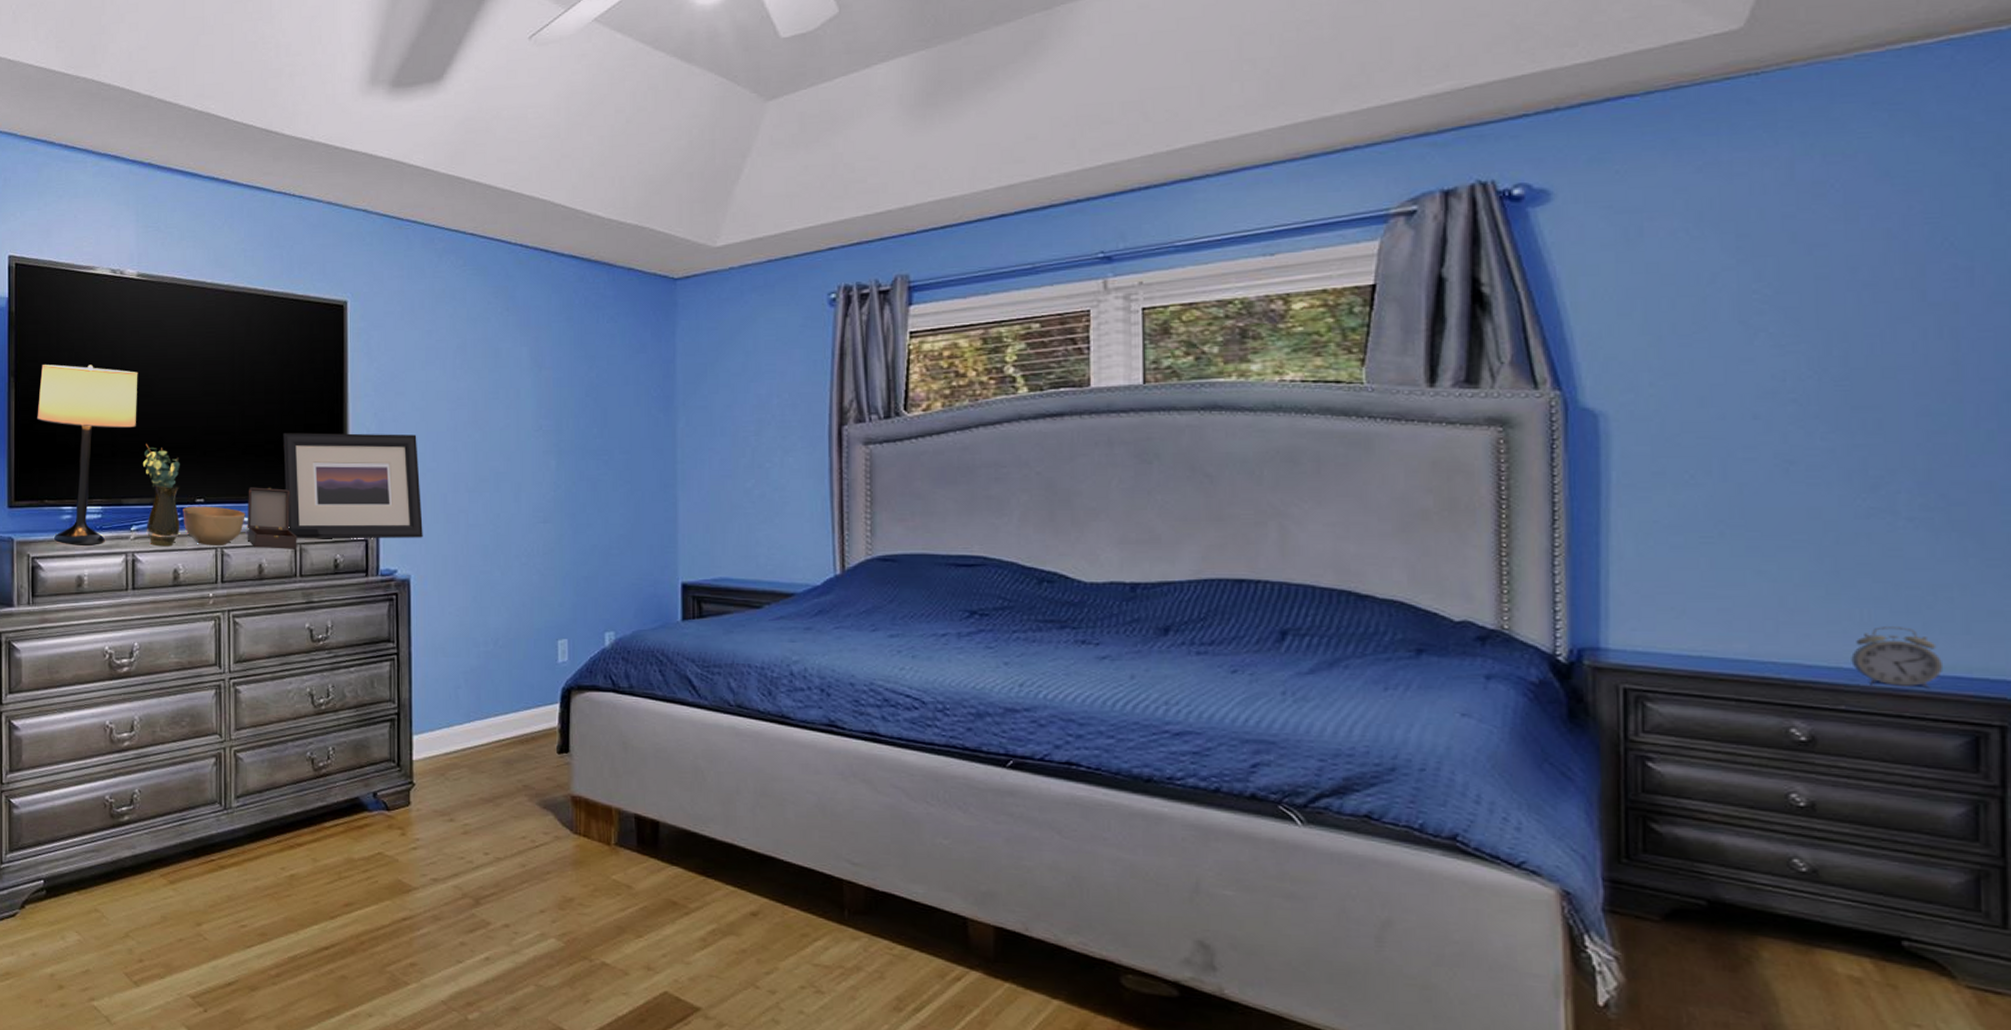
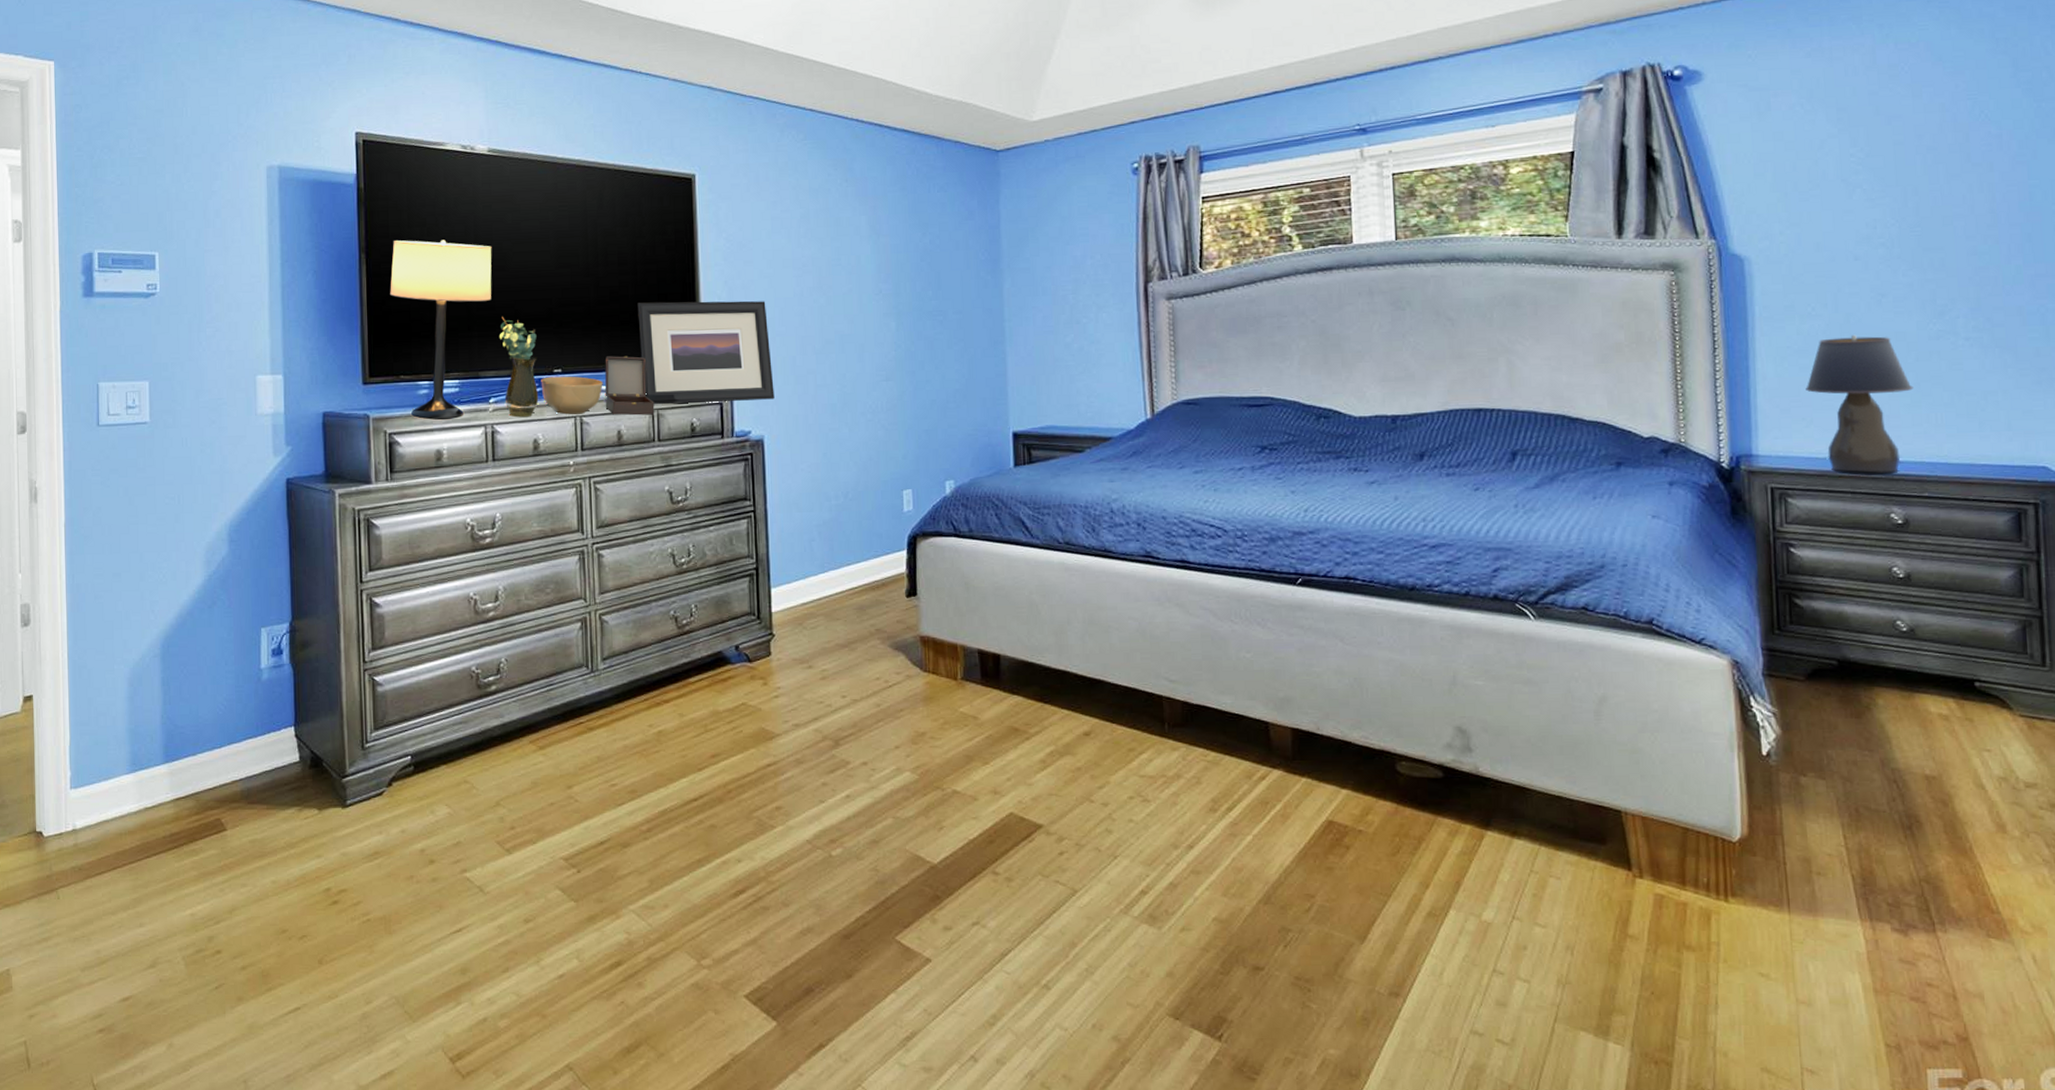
table lamp: none [1677,509,1830,682] -> present [1806,334,1914,476]
alarm clock: present [1851,626,1942,690] -> none [1931,426,1993,477]

